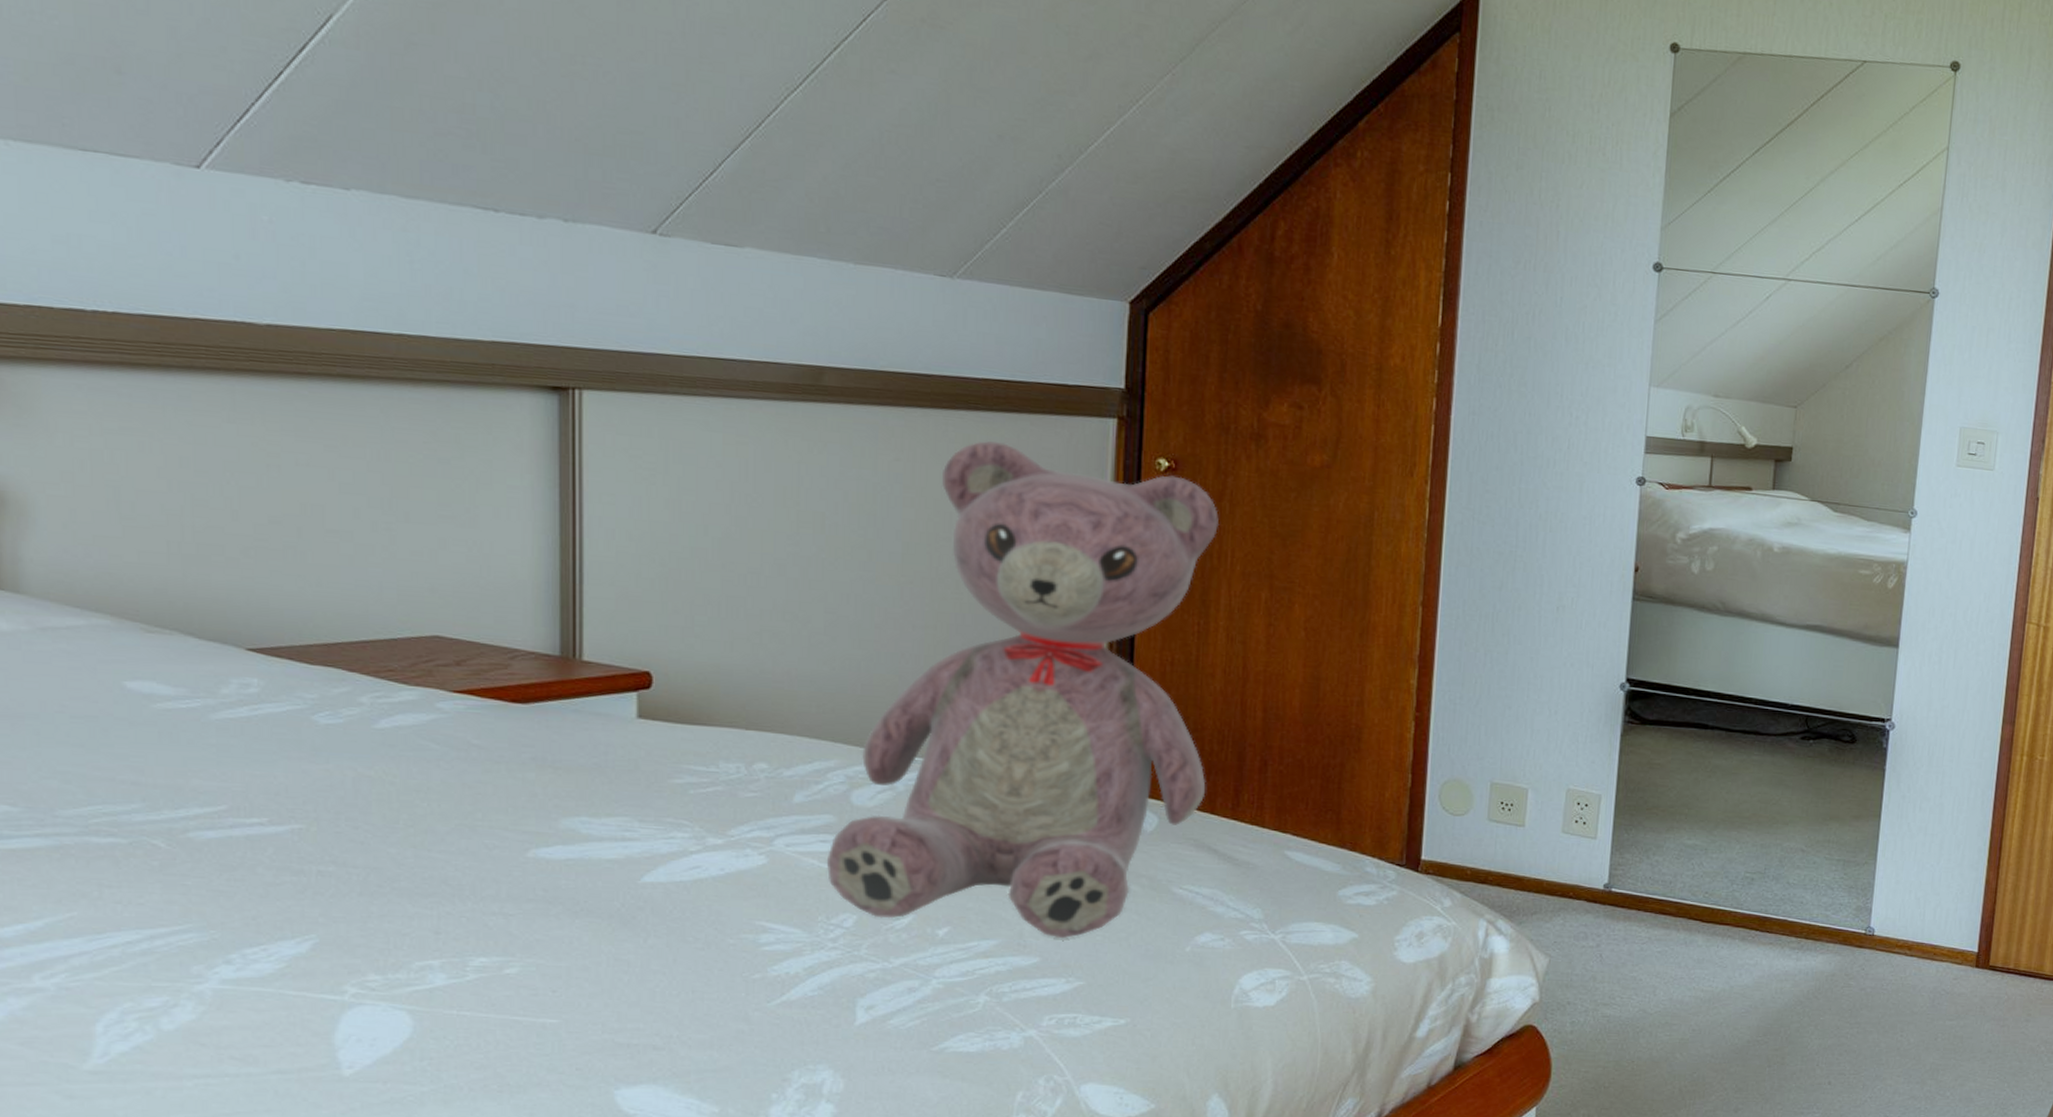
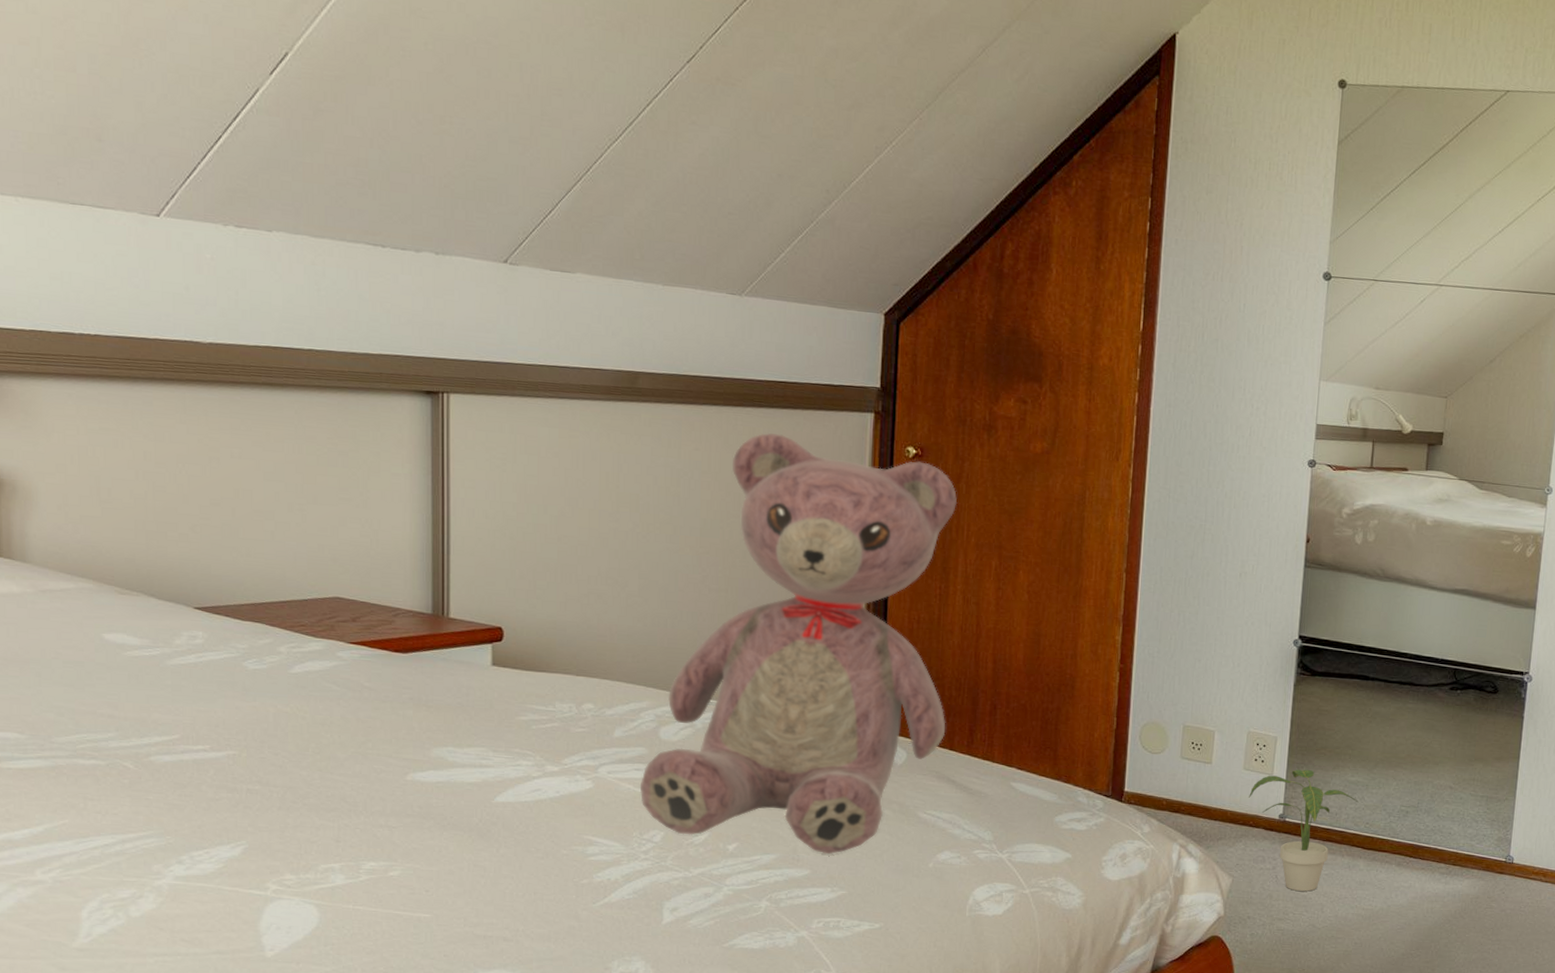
potted plant: none [1567,831,1697,972] -> present [1248,769,1359,892]

